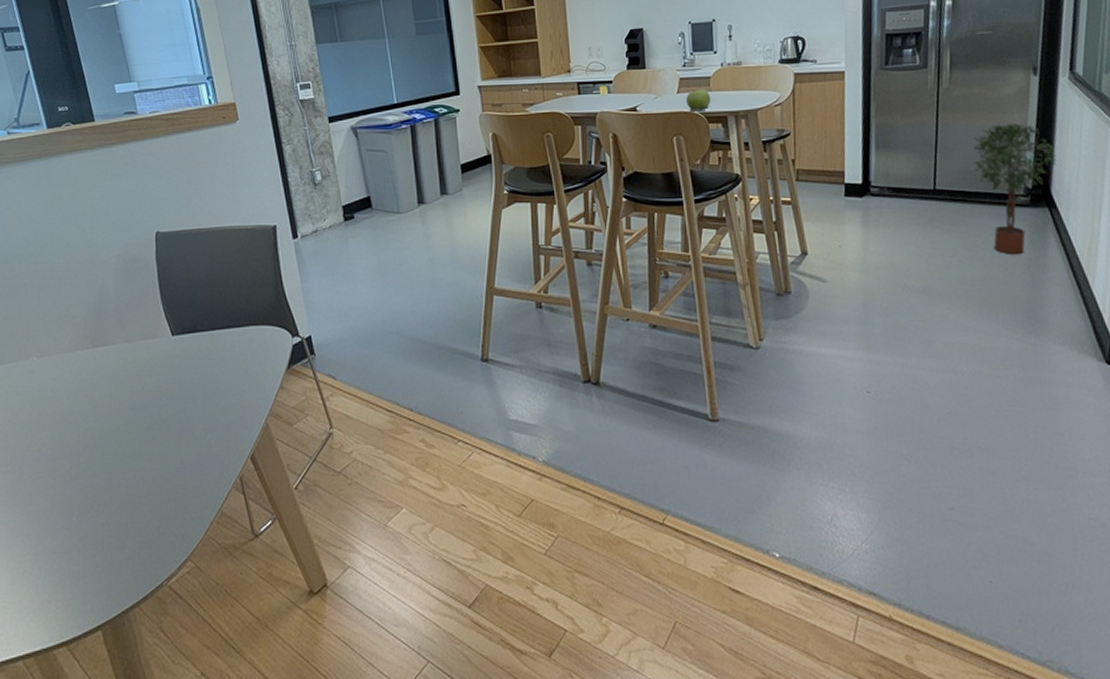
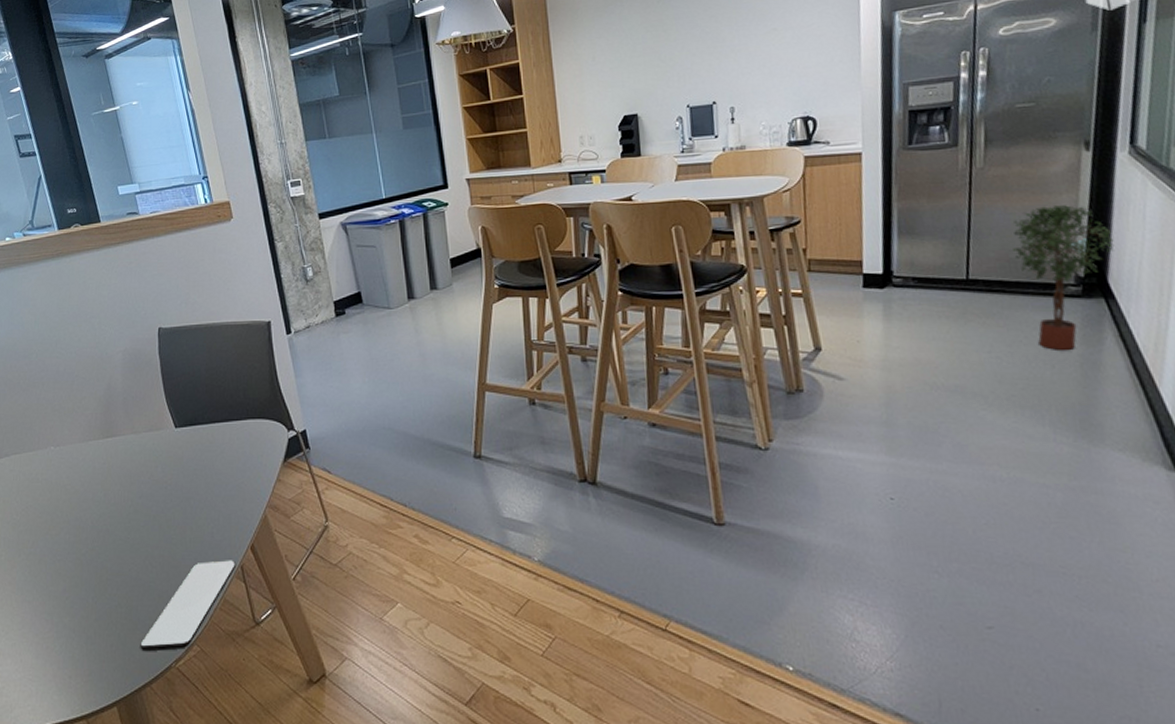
phone: none [128,471,236,571] -> present [140,560,237,652]
fruit: present [686,88,712,112] -> none [685,175,713,200]

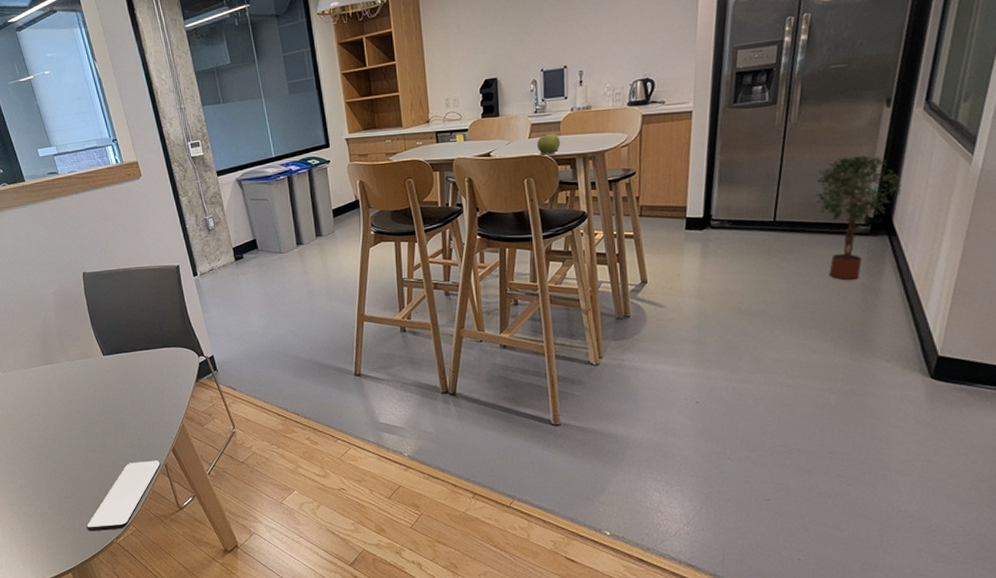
fruit: none [685,175,713,200] -> present [537,133,561,155]

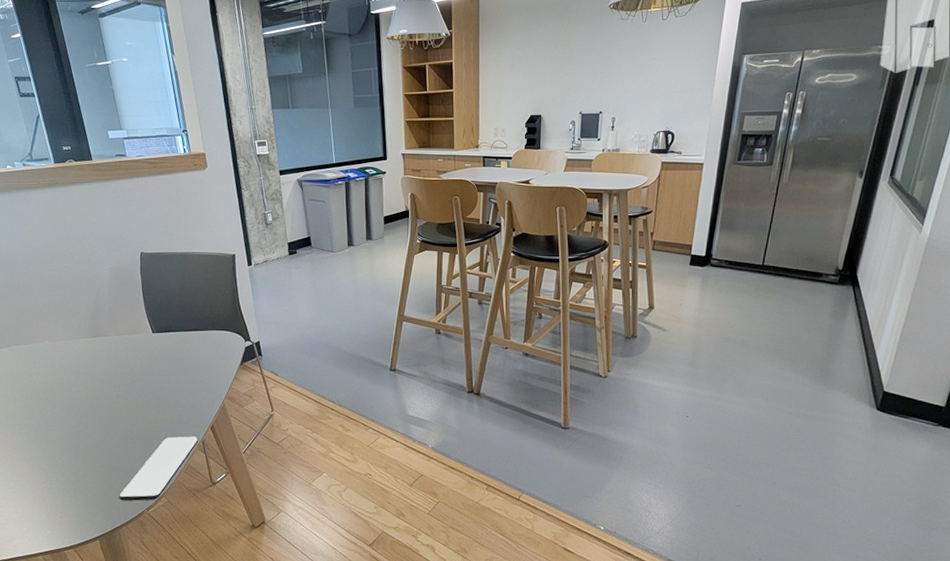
fruit: present [537,133,561,155] -> none [571,169,591,188]
potted tree: present [815,155,902,280] -> none [798,215,866,321]

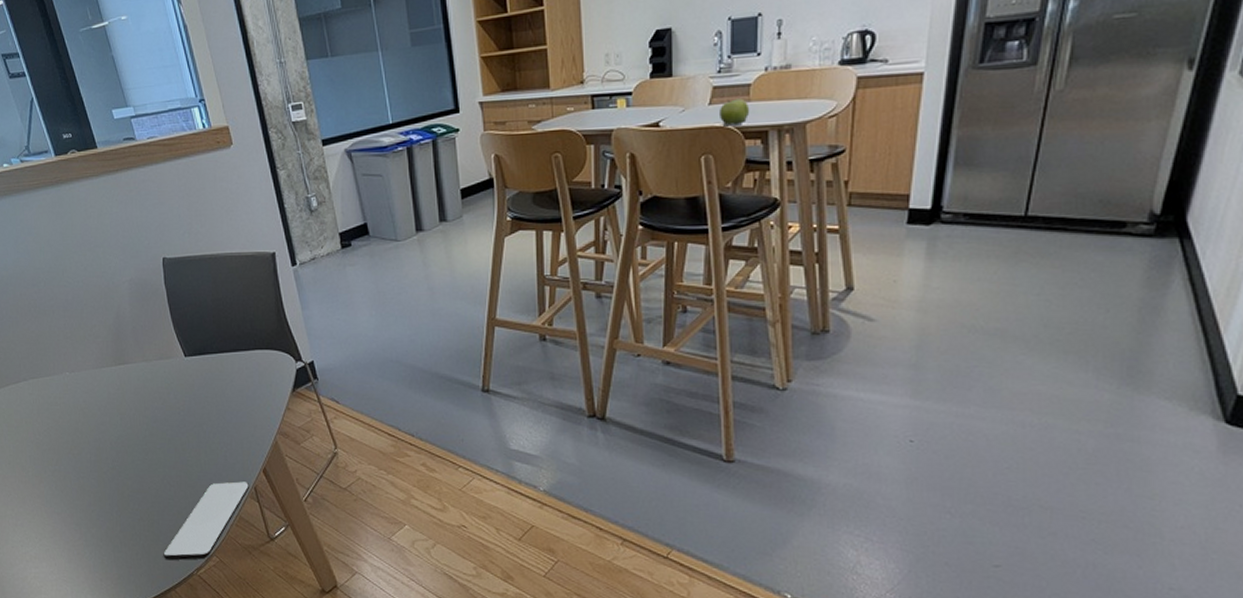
fruit: none [571,169,591,188] -> present [720,98,750,126]

